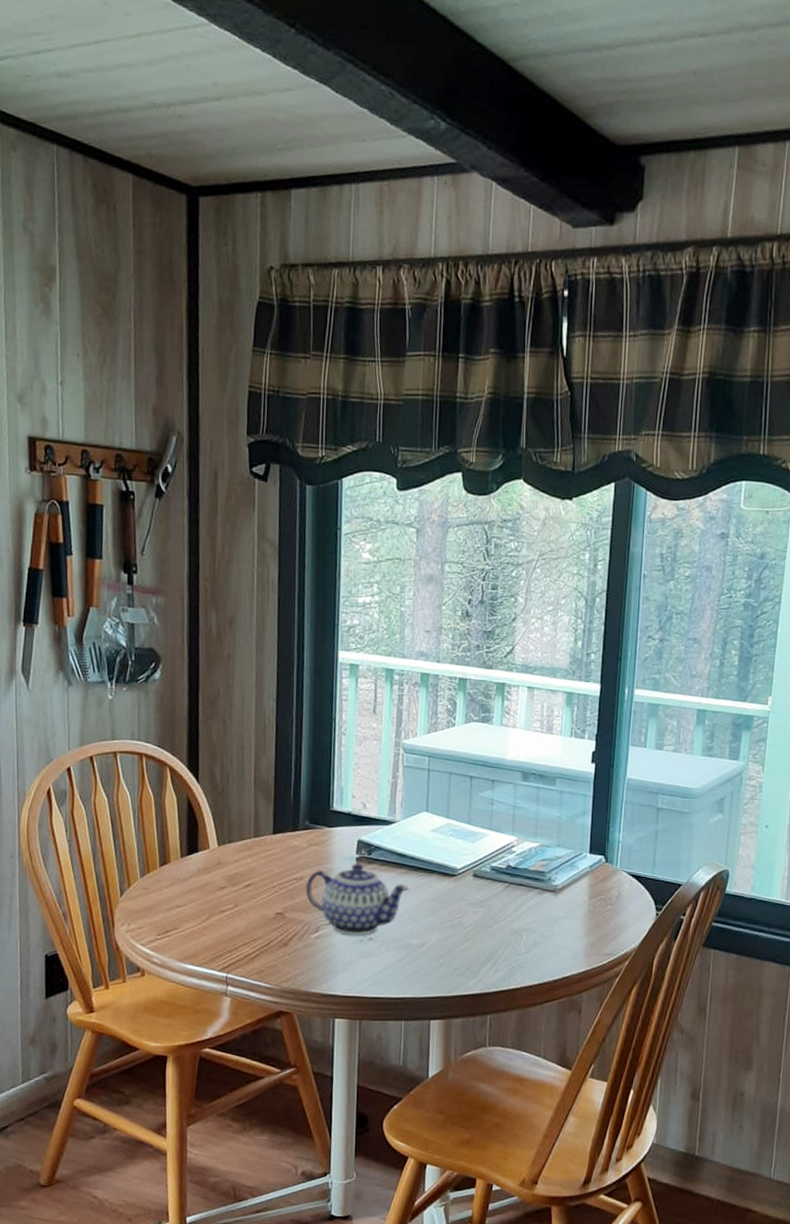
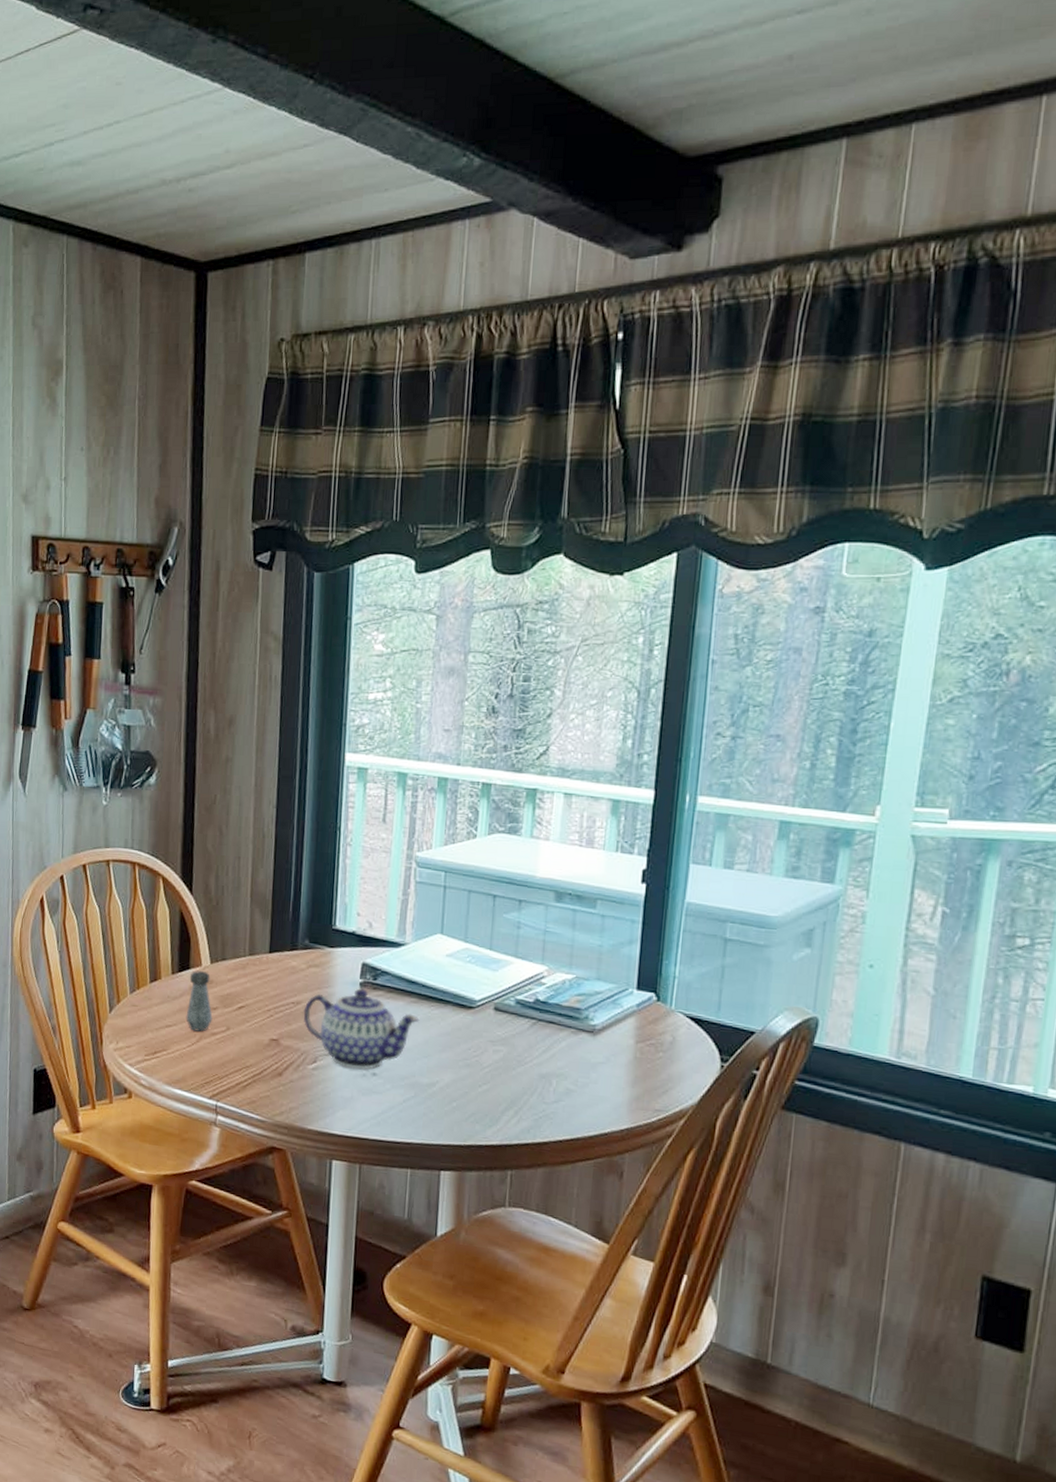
salt shaker: none [195,853,221,910] -> present [186,971,213,1032]

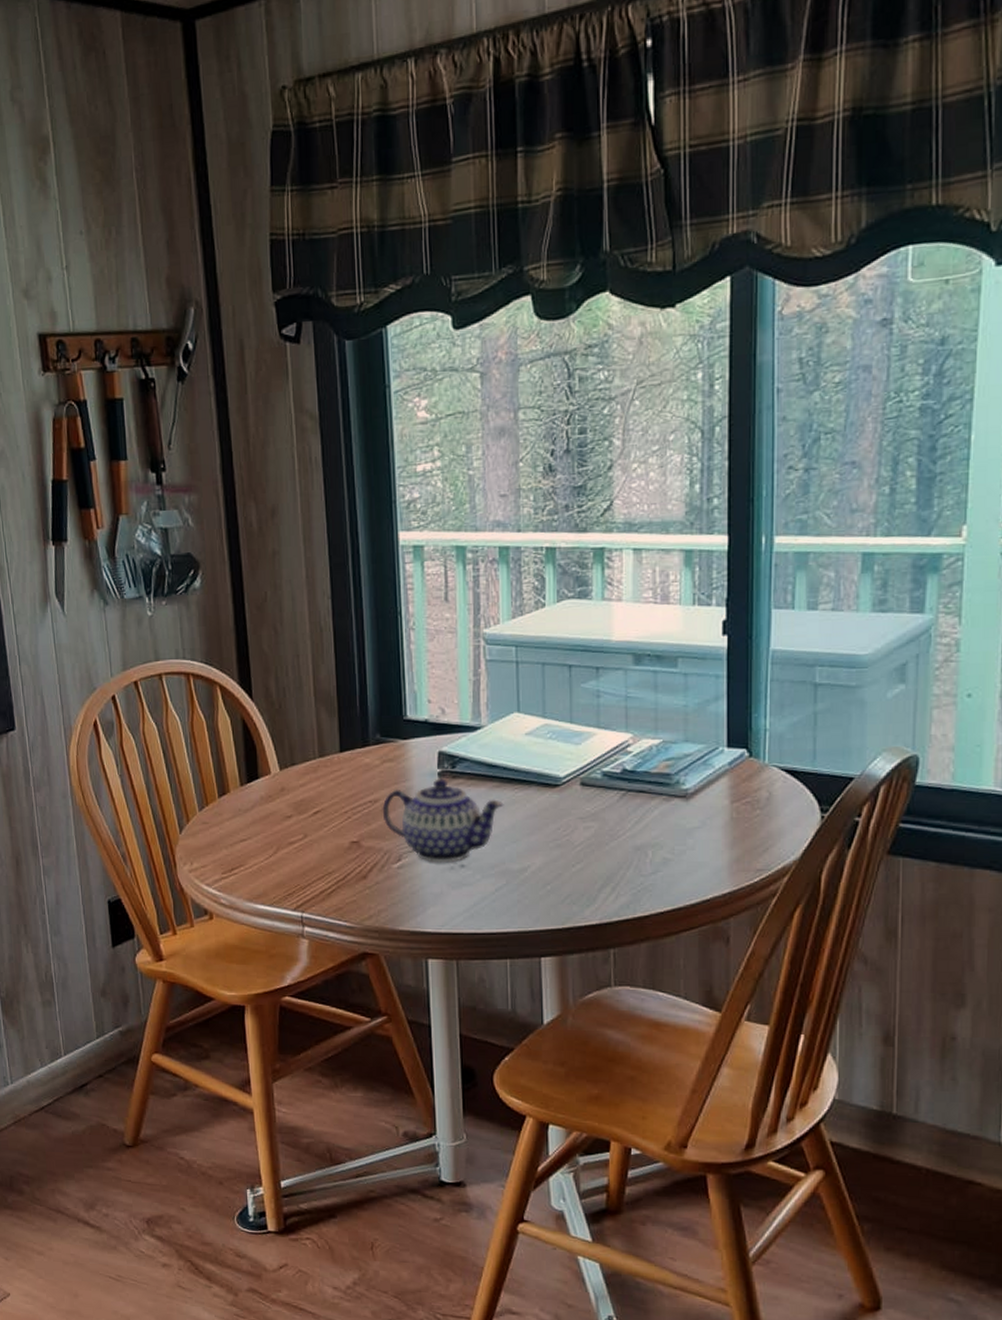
salt shaker: present [186,971,213,1032] -> none [259,779,288,842]

